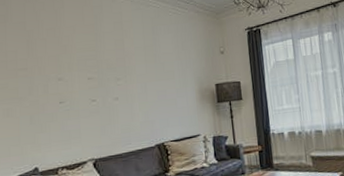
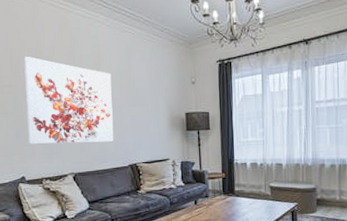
wall art: none [41,37,139,131] -> present [23,56,114,144]

